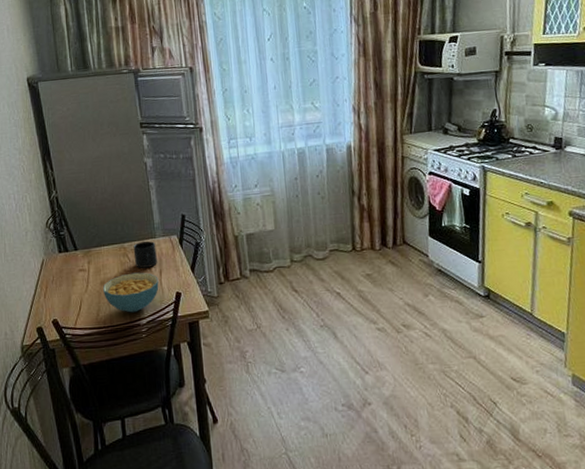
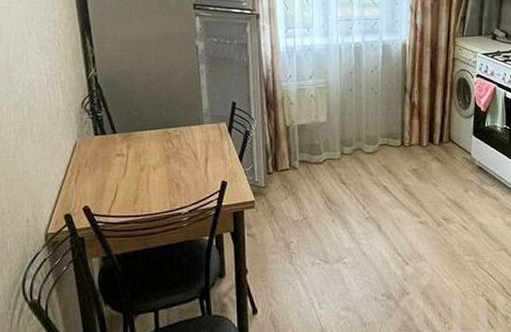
cereal bowl: present [103,272,159,313] -> none [143,159,204,201]
mug: present [133,241,157,268] -> none [178,128,203,155]

